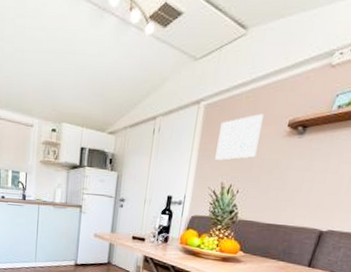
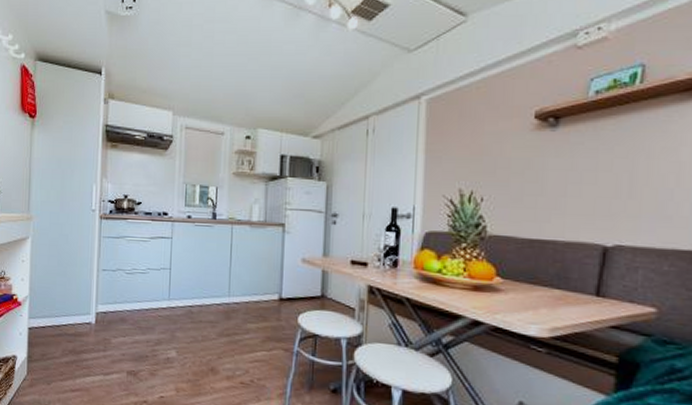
wall art: present [215,113,264,160] -> none [447,105,501,162]

